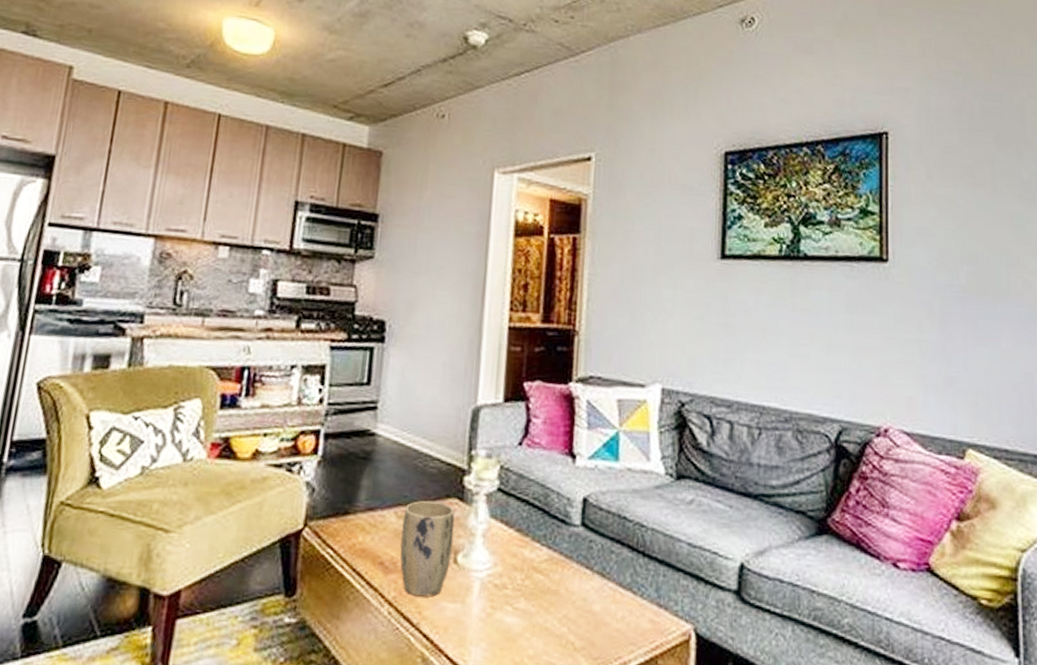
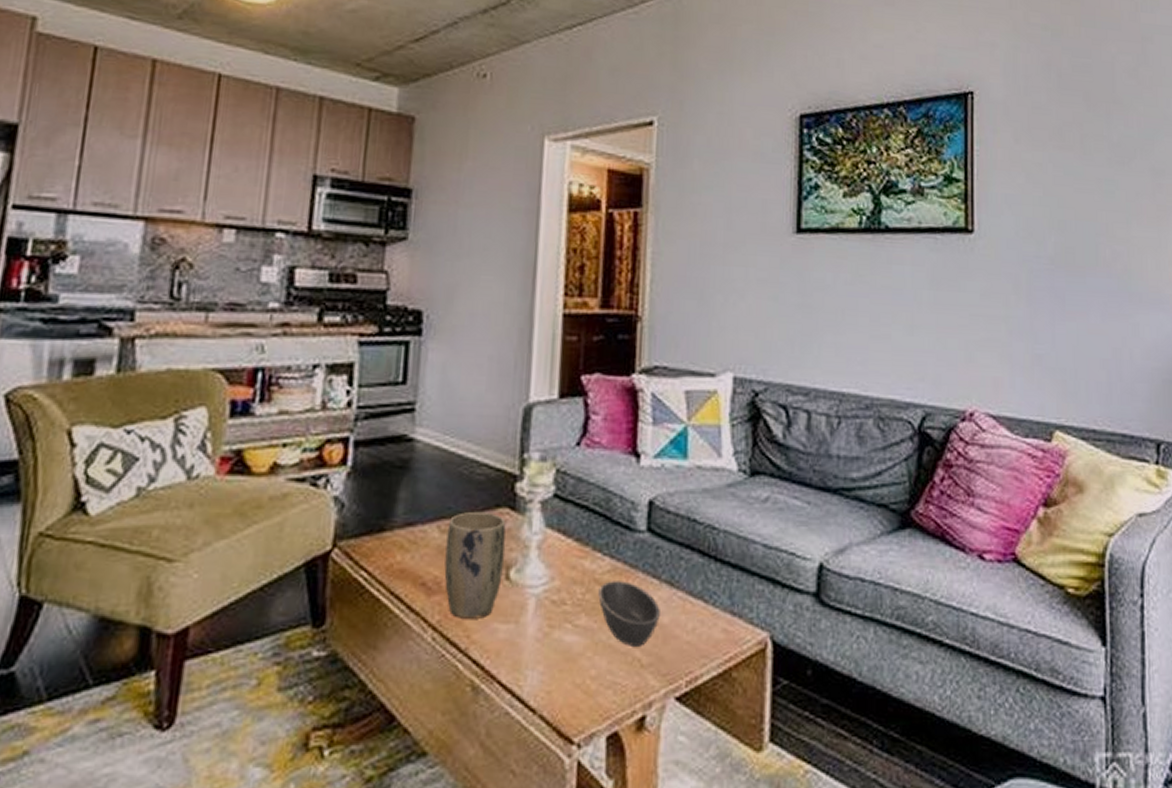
bowl: none [536,569,592,631] -> present [598,581,660,646]

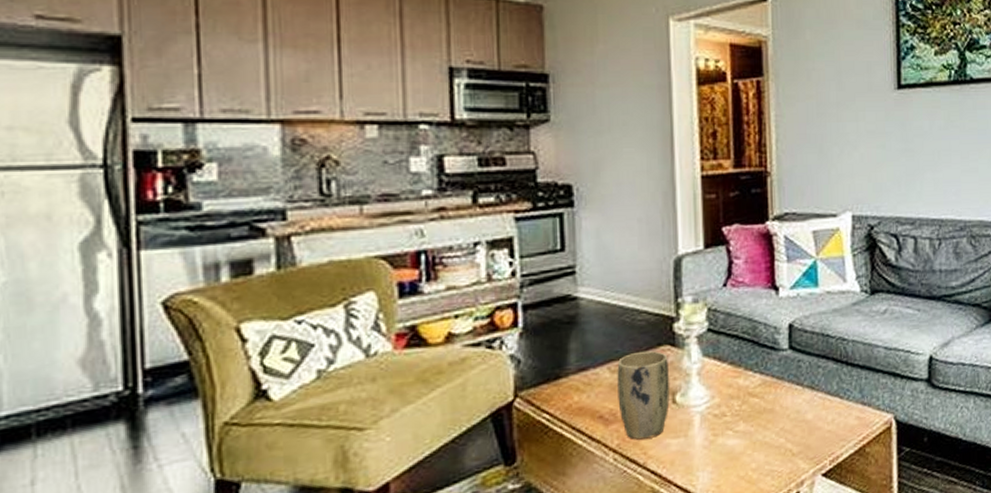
bowl: present [598,581,660,646] -> none [752,391,805,441]

